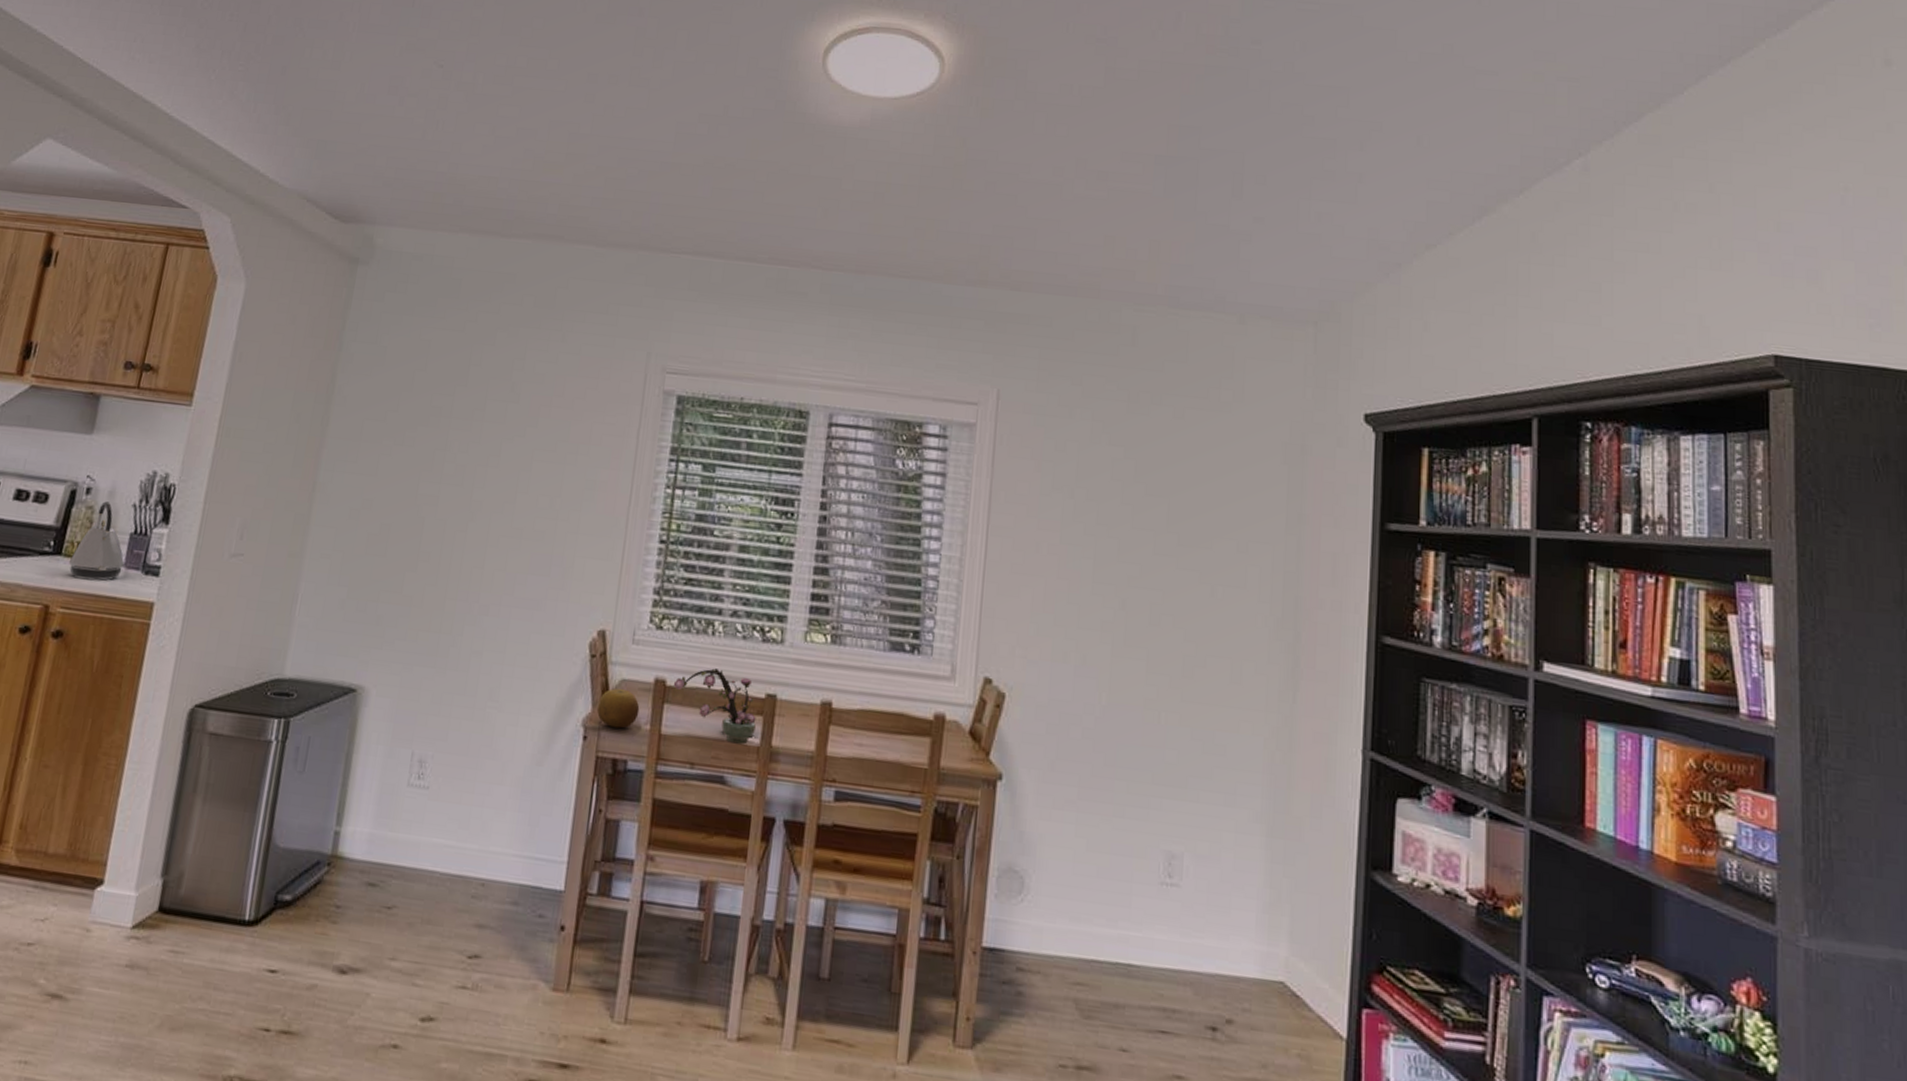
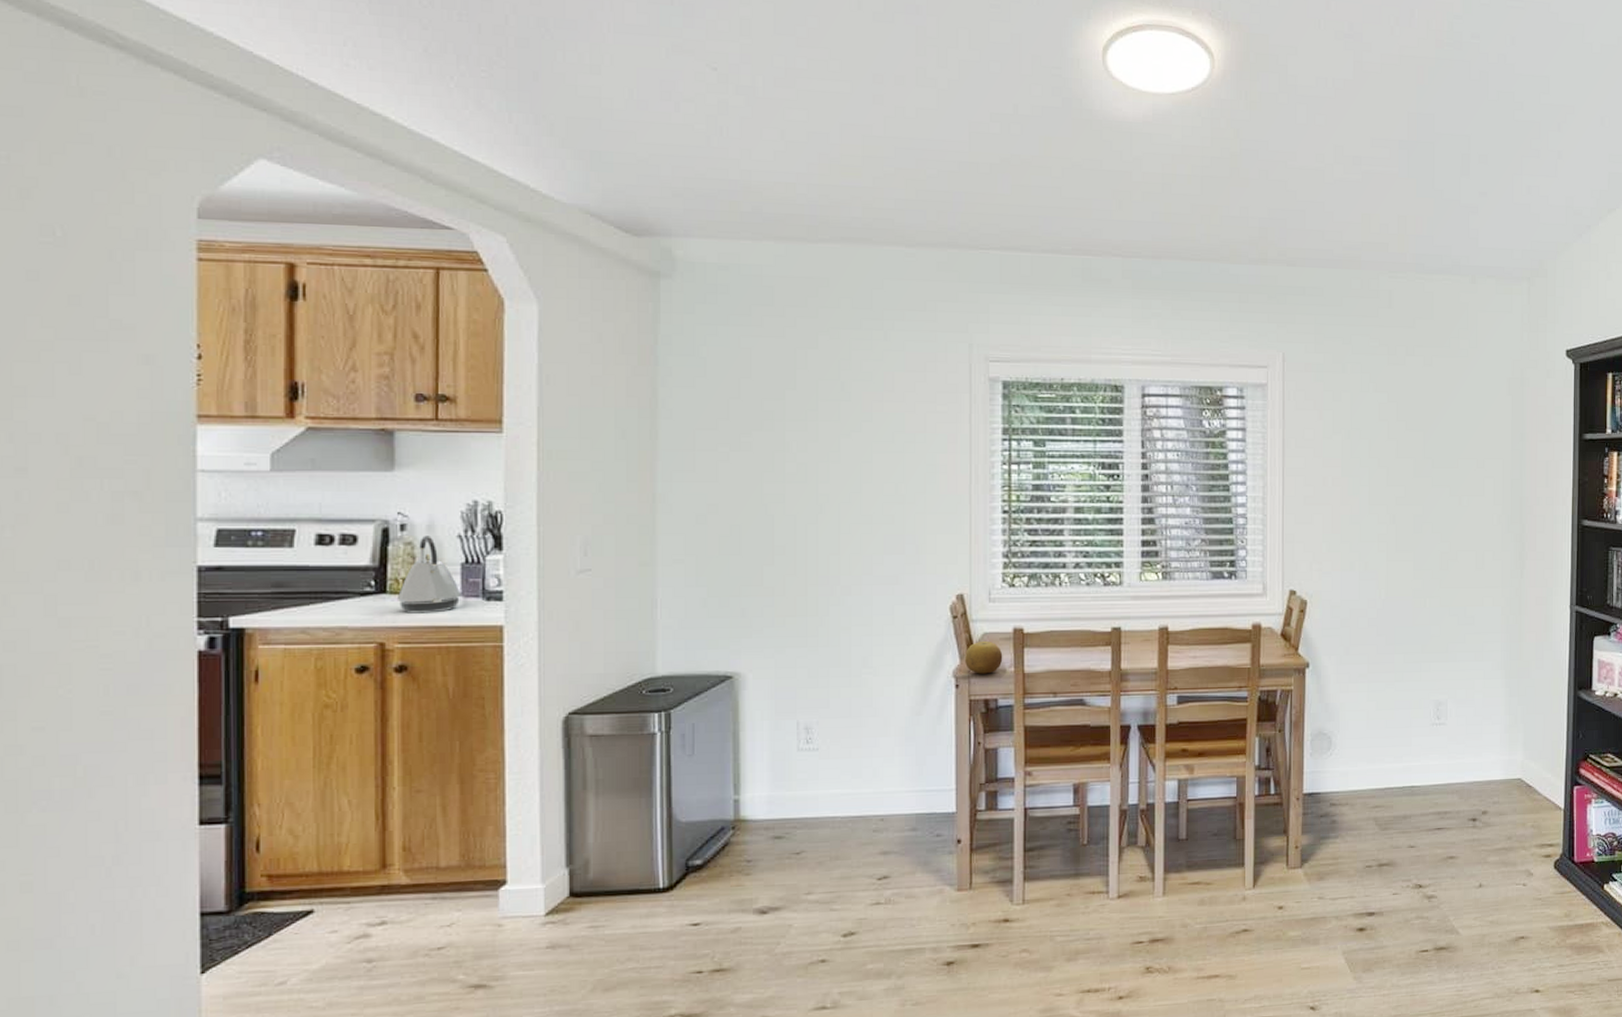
flower arrangement: present [673,668,756,745] -> none [1030,613,1106,672]

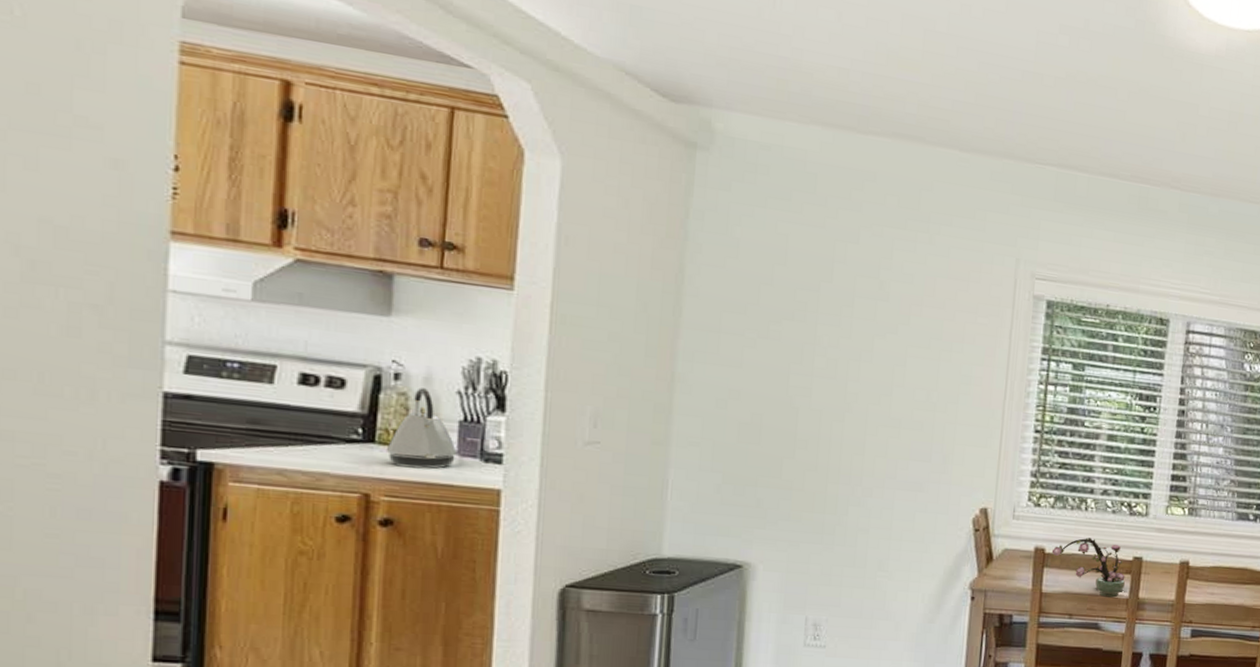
fruit: present [964,641,1003,674] -> none [982,557,1022,590]
flower arrangement: none [1030,613,1106,672] -> present [1051,537,1125,598]

